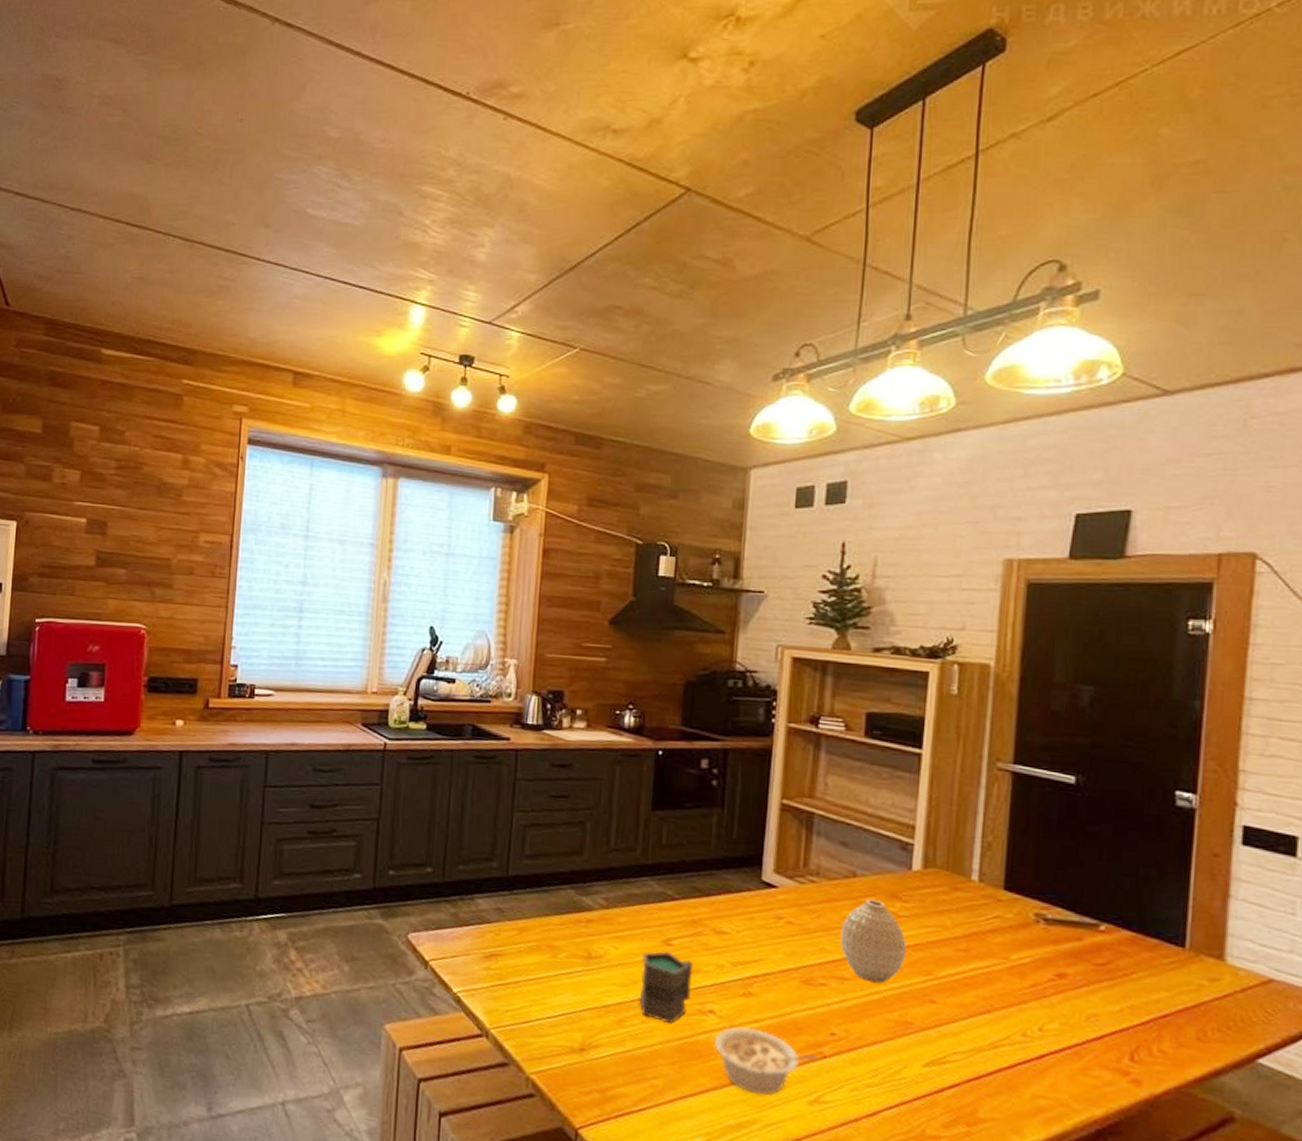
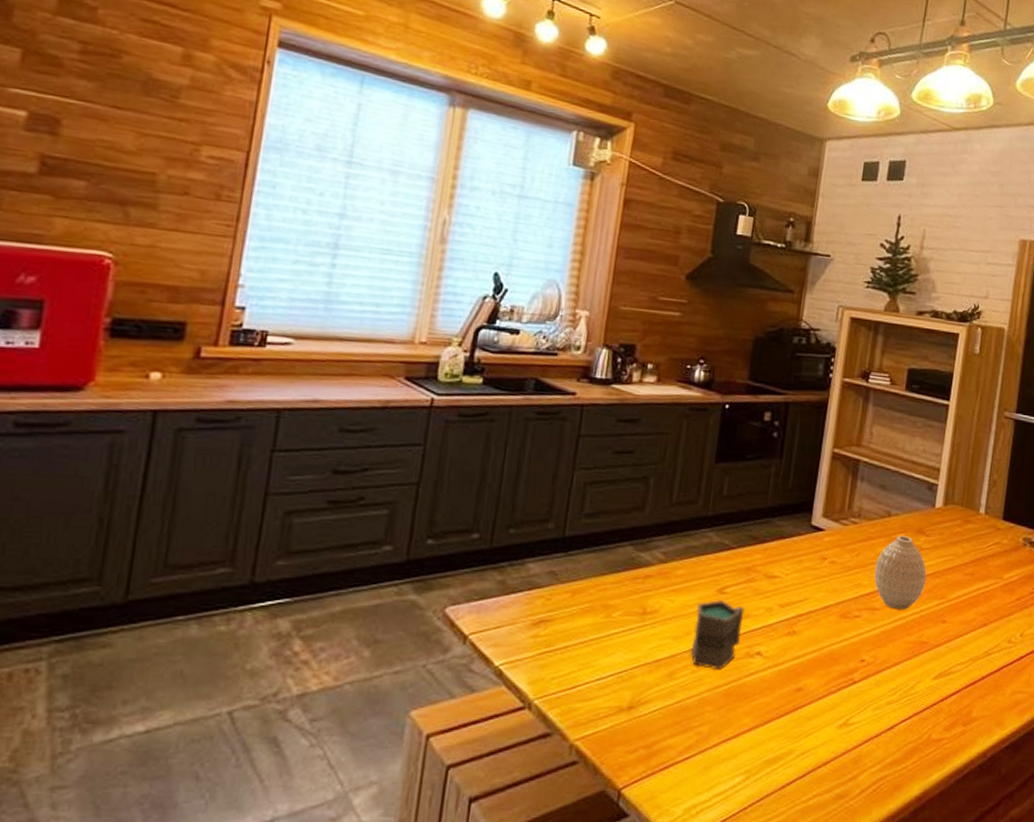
legume: present [714,1026,818,1096] -> none [758,664,849,727]

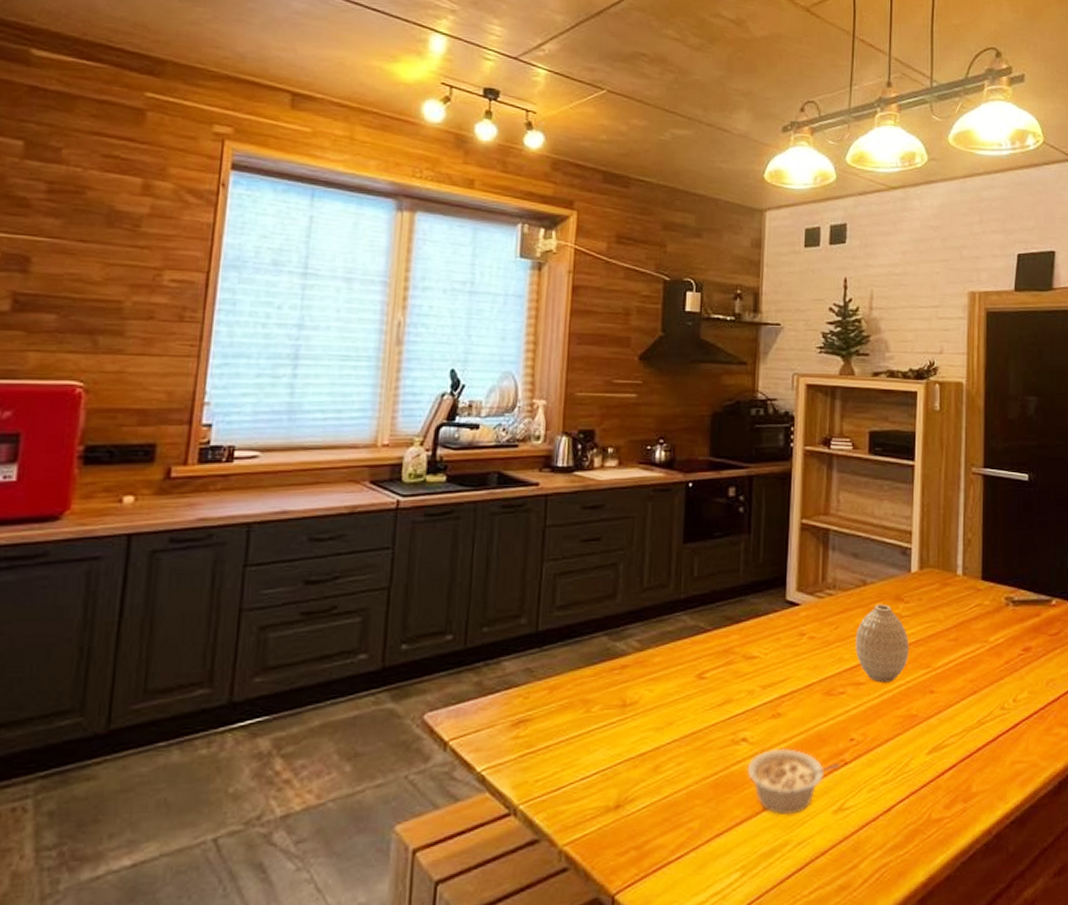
mug: present [690,600,745,671] -> none [674,686,726,761]
legume: none [758,664,849,727] -> present [747,748,840,815]

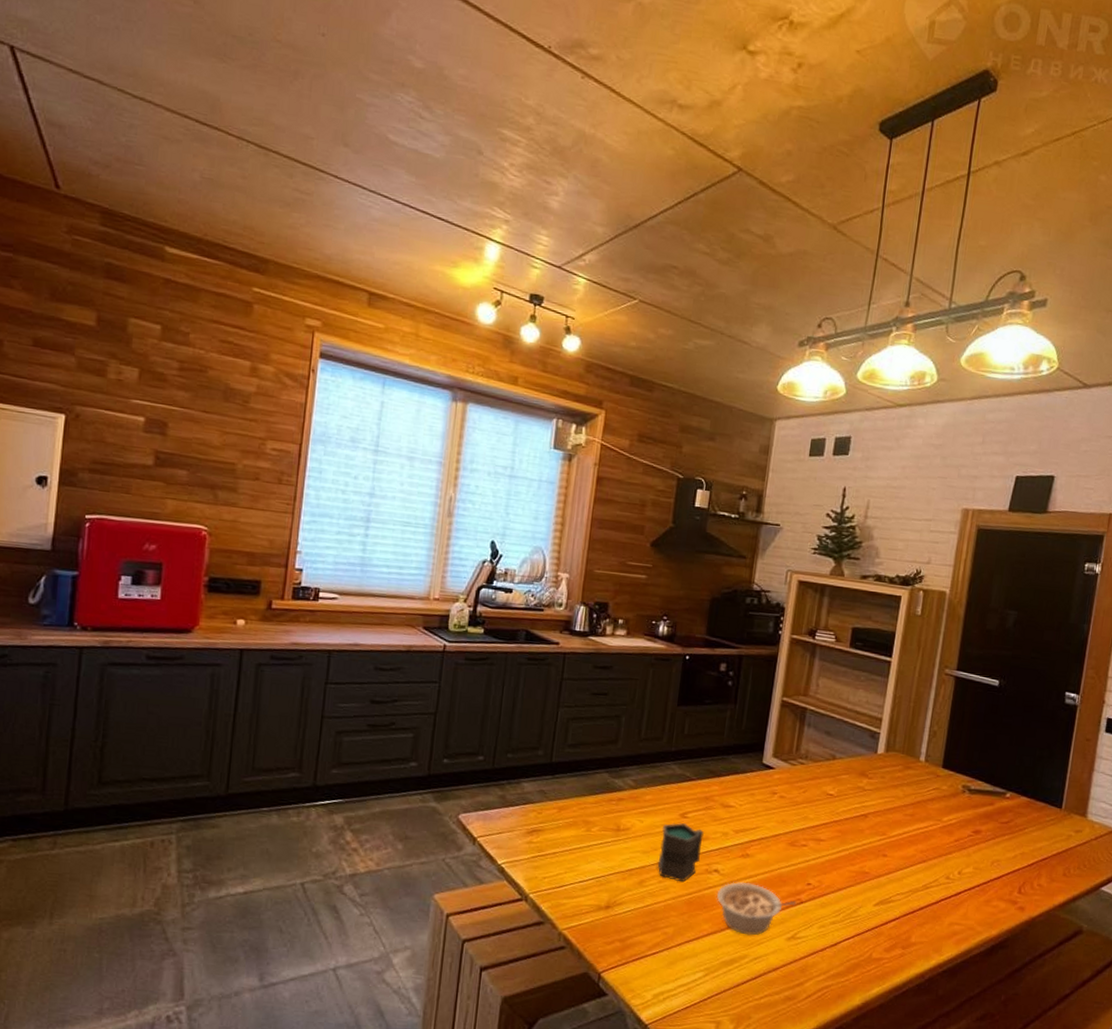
mug: none [674,686,726,761] -> present [657,823,704,883]
vase: present [855,603,909,683] -> none [819,776,869,843]

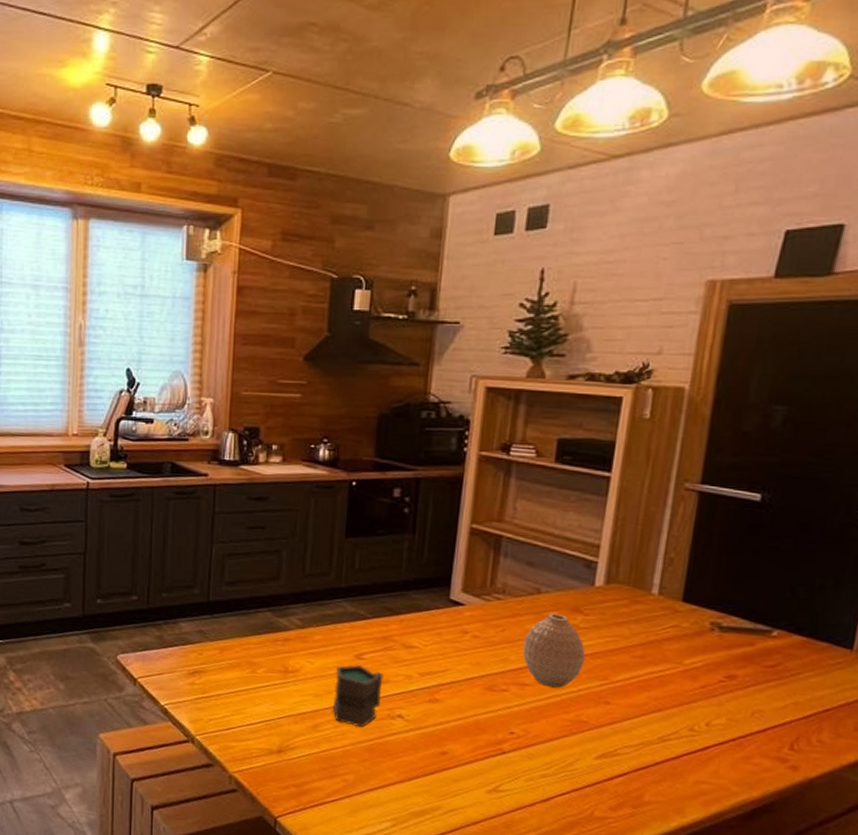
legume: present [716,881,797,936] -> none [401,728,498,786]
vase: none [819,776,869,843] -> present [522,613,585,688]

